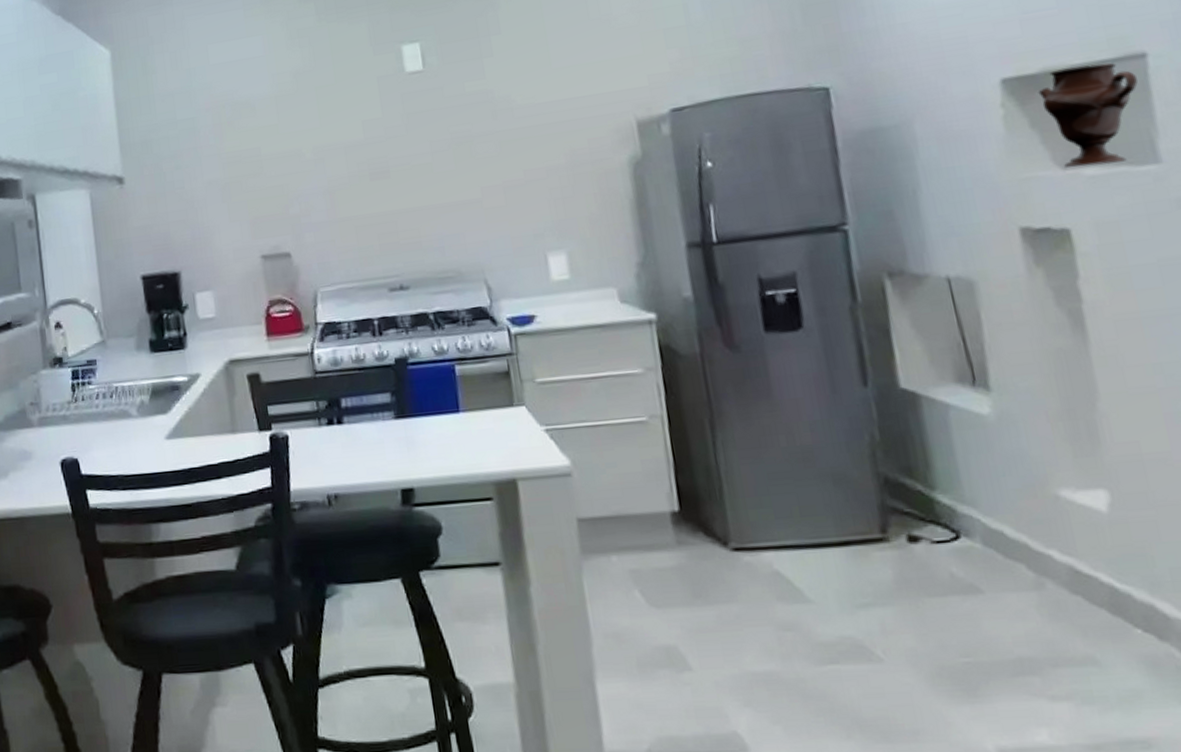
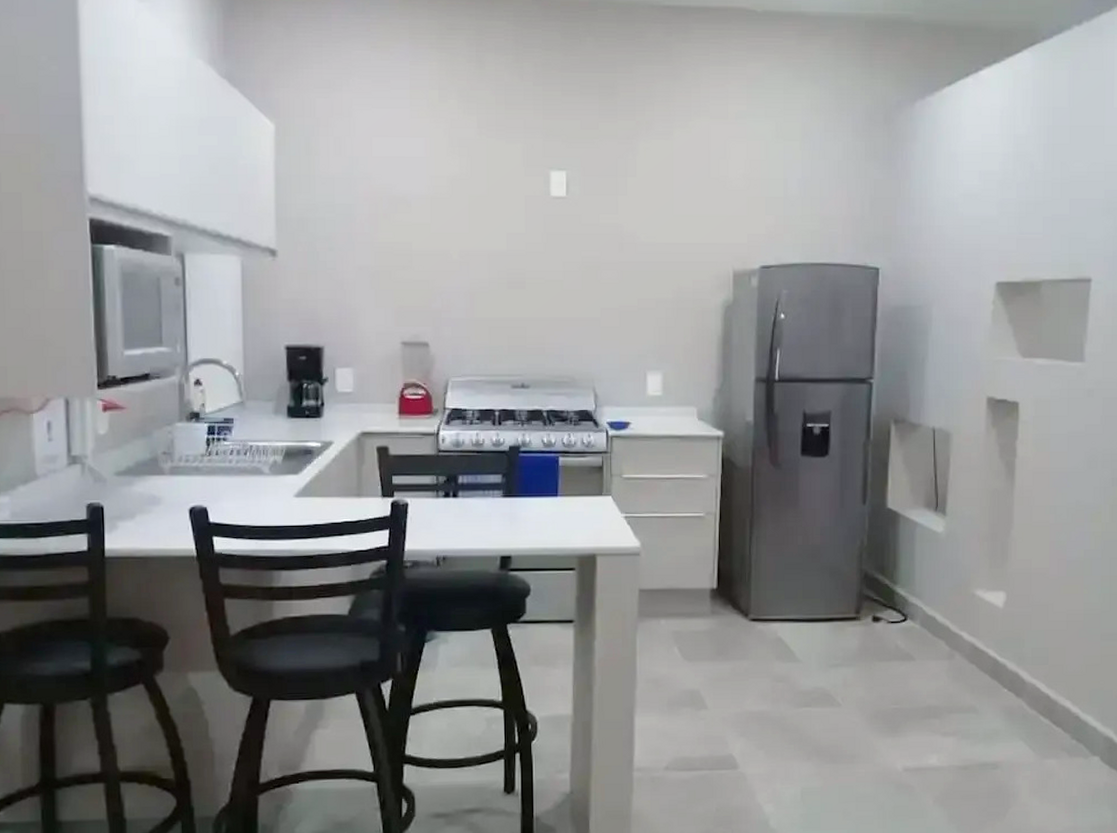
decorative vase: present [1038,63,1138,168] -> none [1018,281,1082,357]

